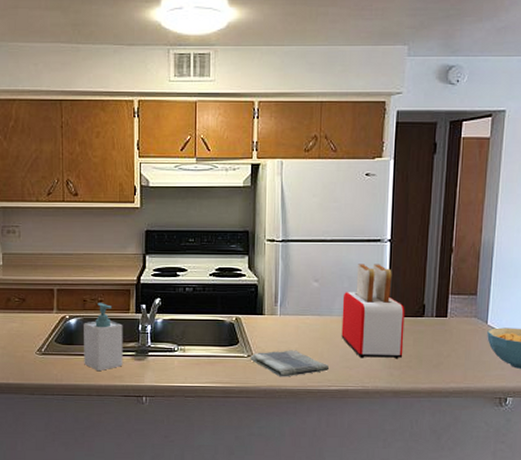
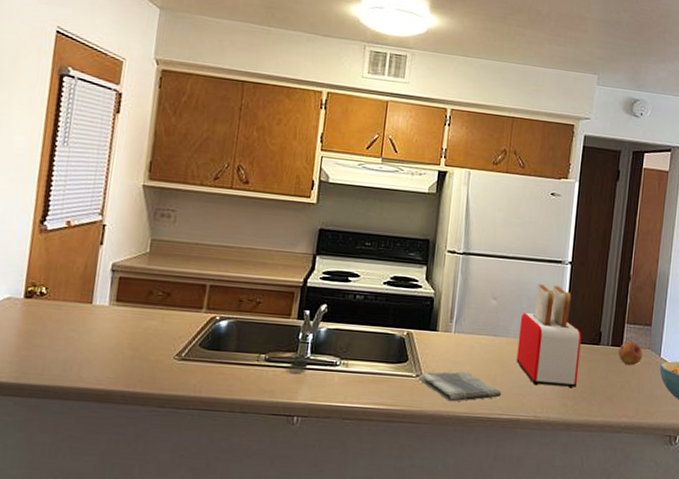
soap bottle: present [84,303,123,370] -> none [230,304,281,383]
fruit: none [443,311,469,335] -> present [618,341,643,366]

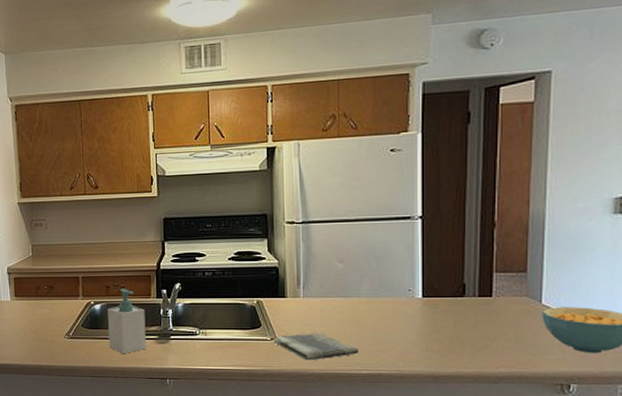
soap bottle: none [230,304,281,383] -> present [108,289,146,353]
toaster: present [516,284,582,389] -> none [370,242,442,342]
fruit: present [618,341,643,366] -> none [487,290,519,315]

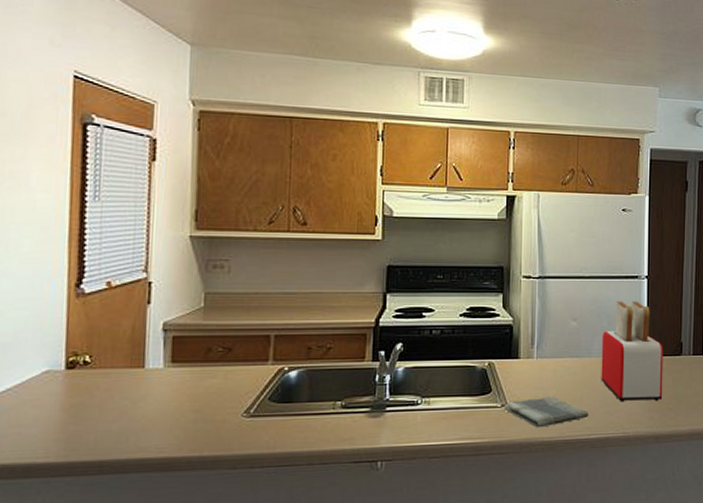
soap bottle: present [108,289,146,353] -> none [305,350,356,433]
toaster: none [370,242,442,342] -> present [601,301,663,402]

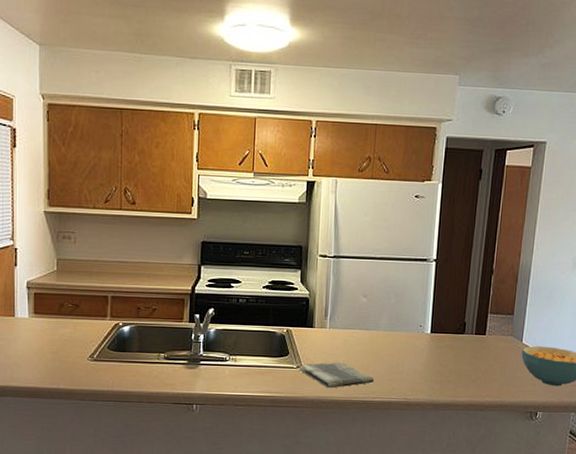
toaster: present [601,301,663,402] -> none [386,281,447,373]

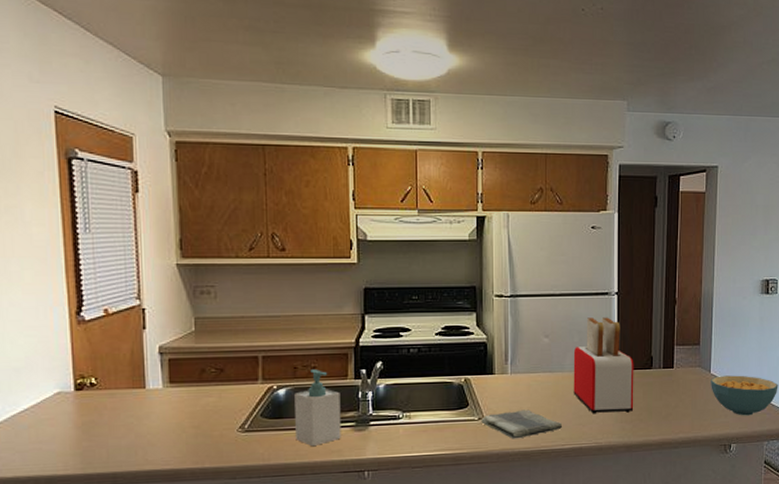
soap bottle: none [136,311,176,378] -> present [295,369,341,446]
toaster: none [386,281,447,373] -> present [573,317,634,414]

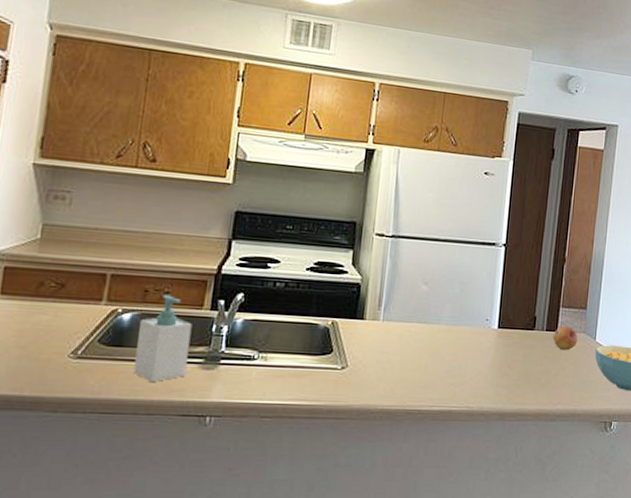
dish towel: present [481,409,563,439] -> none [344,362,433,395]
toaster: present [573,317,634,414] -> none [448,268,516,376]
fruit: none [670,362,694,385] -> present [553,325,578,351]

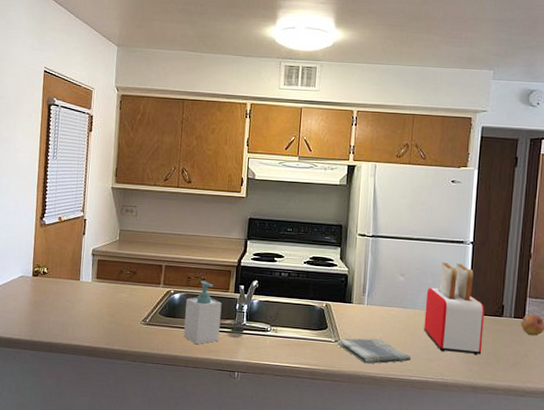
dish towel: none [344,362,433,395] -> present [337,338,412,364]
toaster: none [448,268,516,376] -> present [424,262,485,355]

